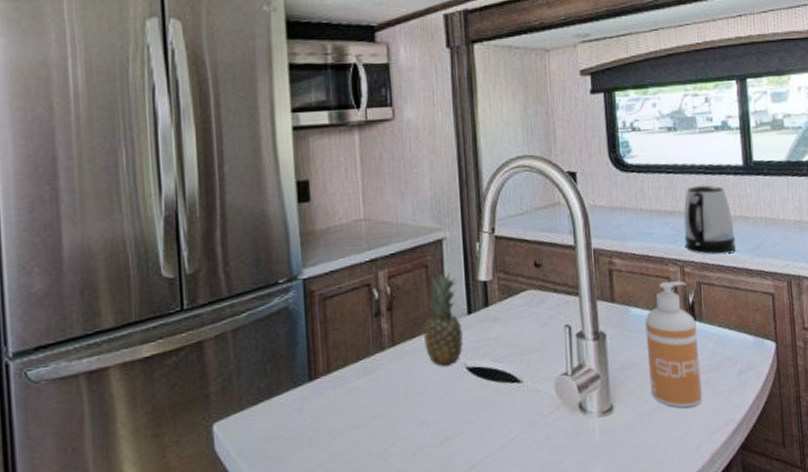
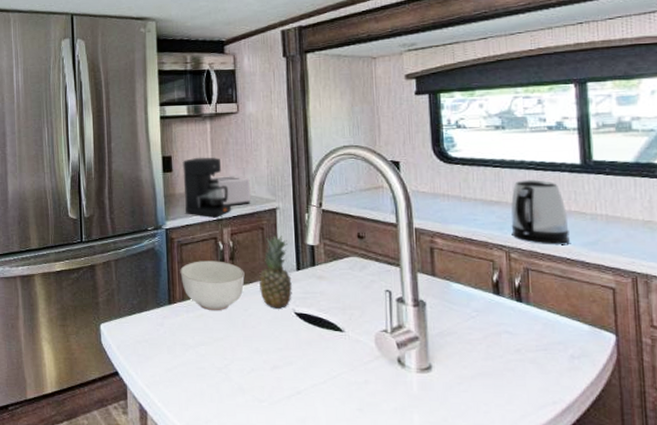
bowl: none [323,313,406,381] -> present [180,261,245,310]
coffee maker: none [324,179,389,258] -> present [182,157,232,217]
toaster: none [360,199,412,242] -> present [210,175,251,207]
soap dispenser: present [645,280,702,408] -> none [466,263,527,380]

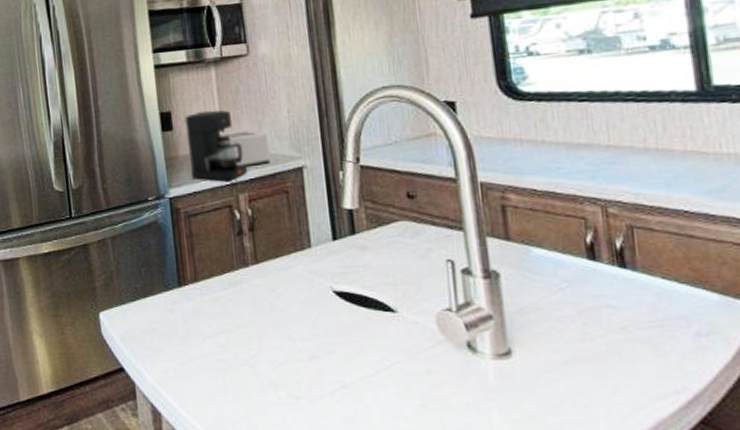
bowl: present [180,261,245,310] -> none [189,233,269,292]
fruit: present [258,236,292,309] -> none [286,199,329,287]
kettle: present [511,179,570,246] -> none [604,113,687,196]

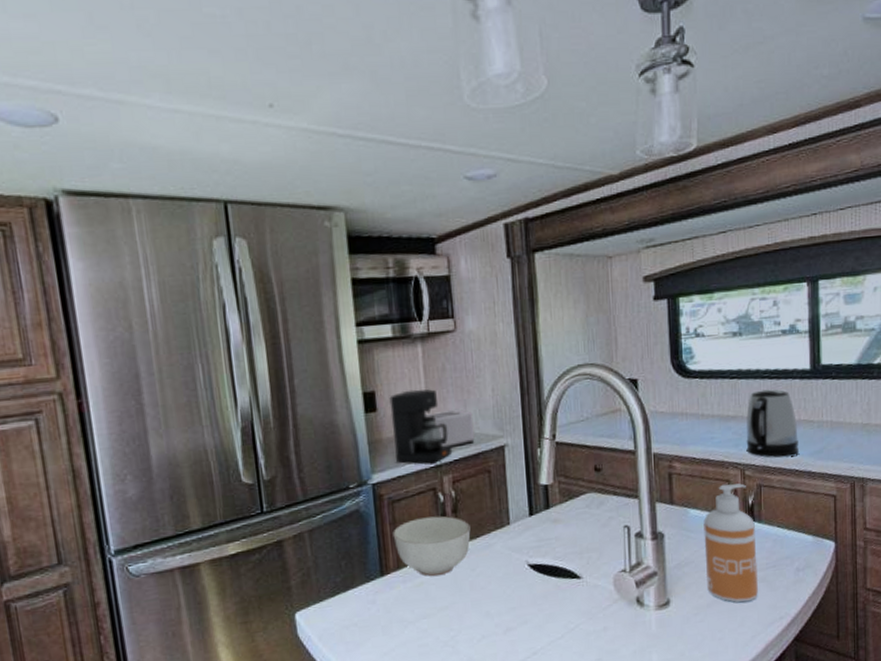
bowl: none [189,233,269,292] -> present [393,515,471,576]
soap dispenser: none [552,221,639,365] -> present [703,483,758,603]
kettle: none [604,113,687,196] -> present [746,389,799,459]

